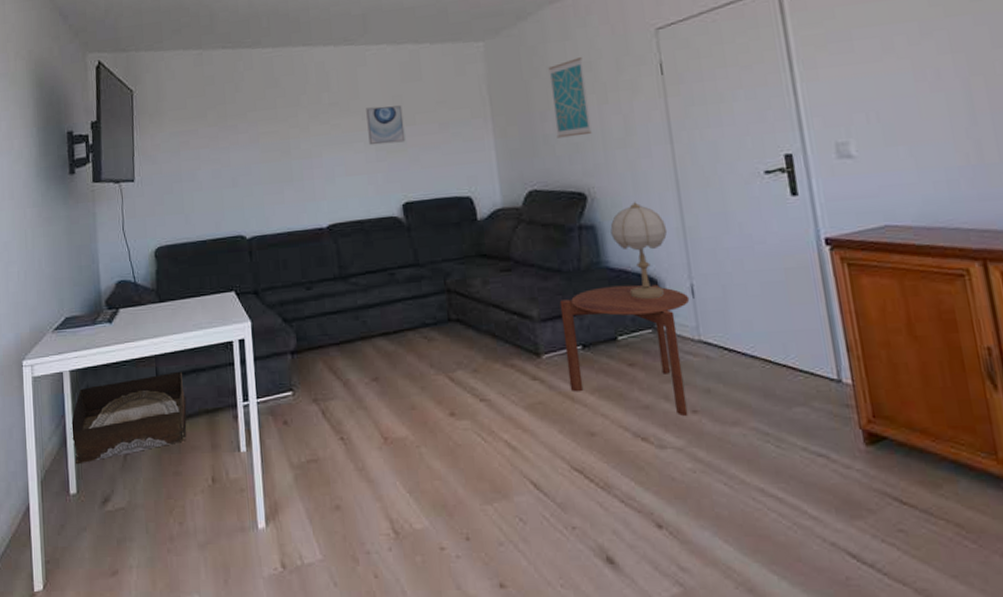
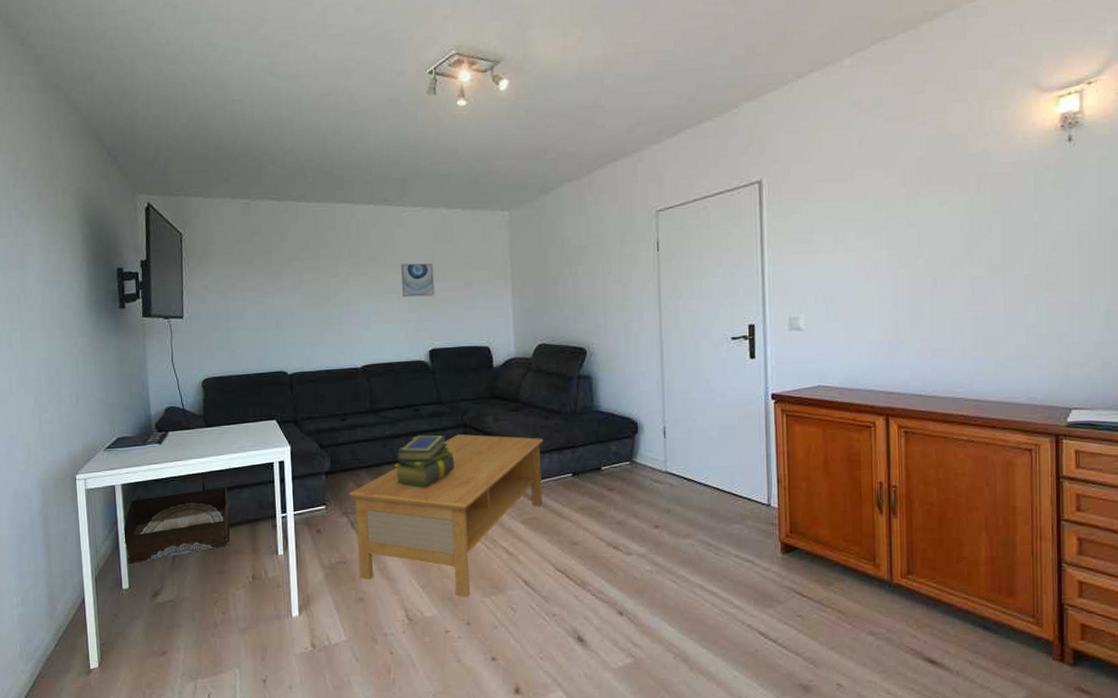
coffee table: none [318,301,549,504] -> present [349,434,544,597]
stack of books: none [369,303,439,368] -> present [394,435,454,489]
wall art: present [548,57,592,138] -> none [563,231,595,301]
side table: present [559,284,690,417] -> none [557,425,662,531]
table lamp: present [610,201,668,299] -> none [603,357,650,437]

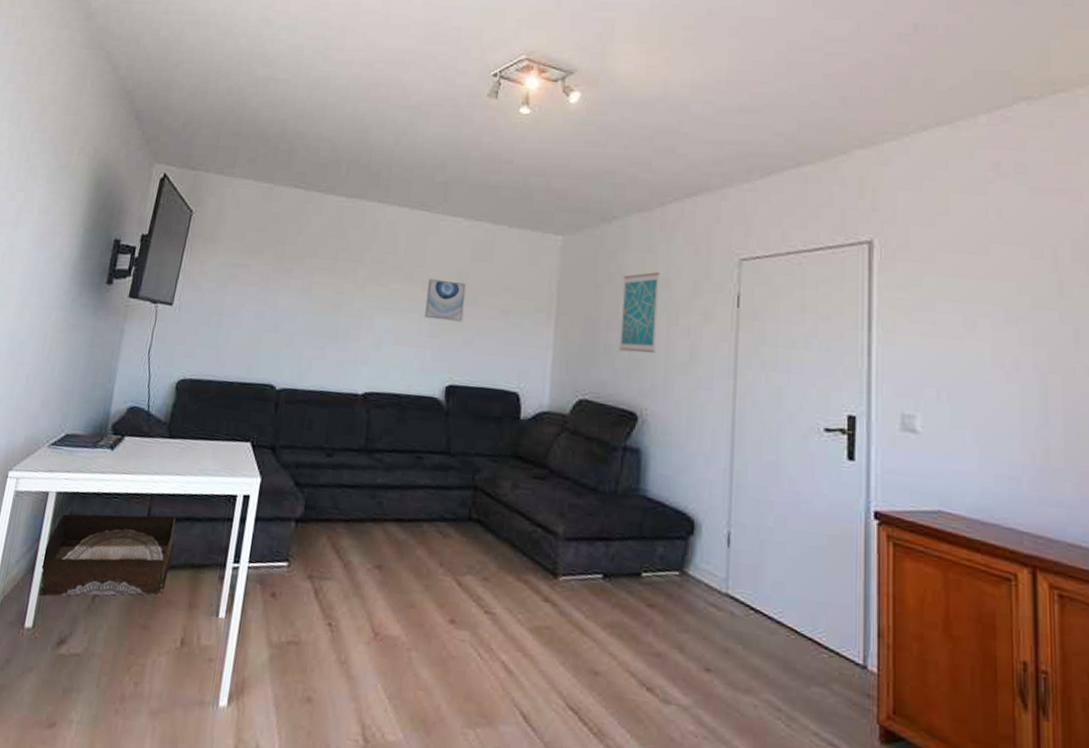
coffee table: present [349,434,544,597] -> none [312,497,571,723]
stack of books: present [394,435,454,489] -> none [378,490,456,562]
wall art: none [563,231,595,301] -> present [619,272,660,353]

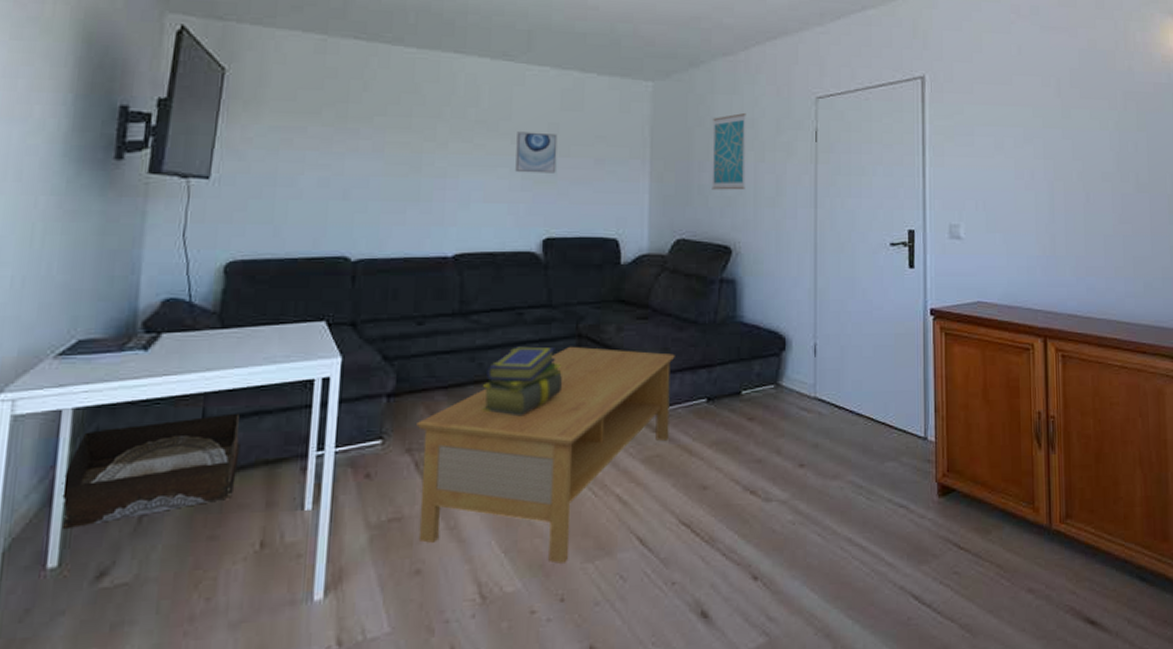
coffee table: none [312,497,571,723] -> present [417,346,675,564]
stack of books: none [378,490,456,562] -> present [482,346,562,417]

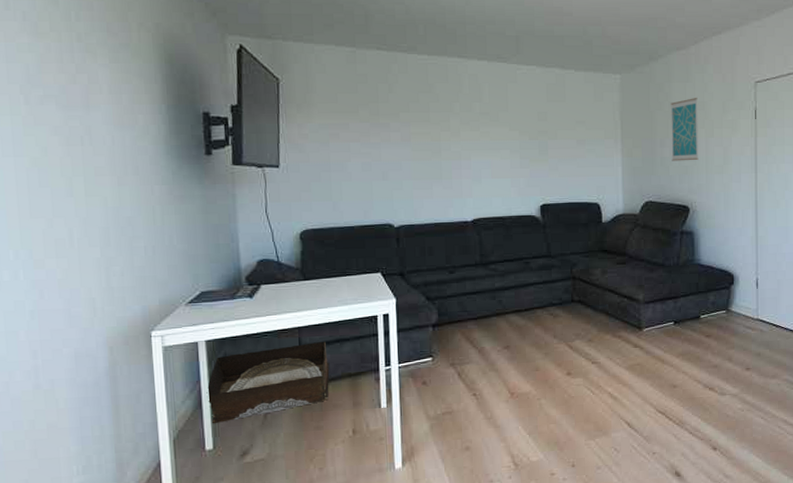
coffee table: present [417,346,675,564] -> none [456,286,648,441]
stack of books: present [482,346,562,417] -> none [503,287,563,339]
wall art: present [515,131,558,173] -> none [514,120,547,153]

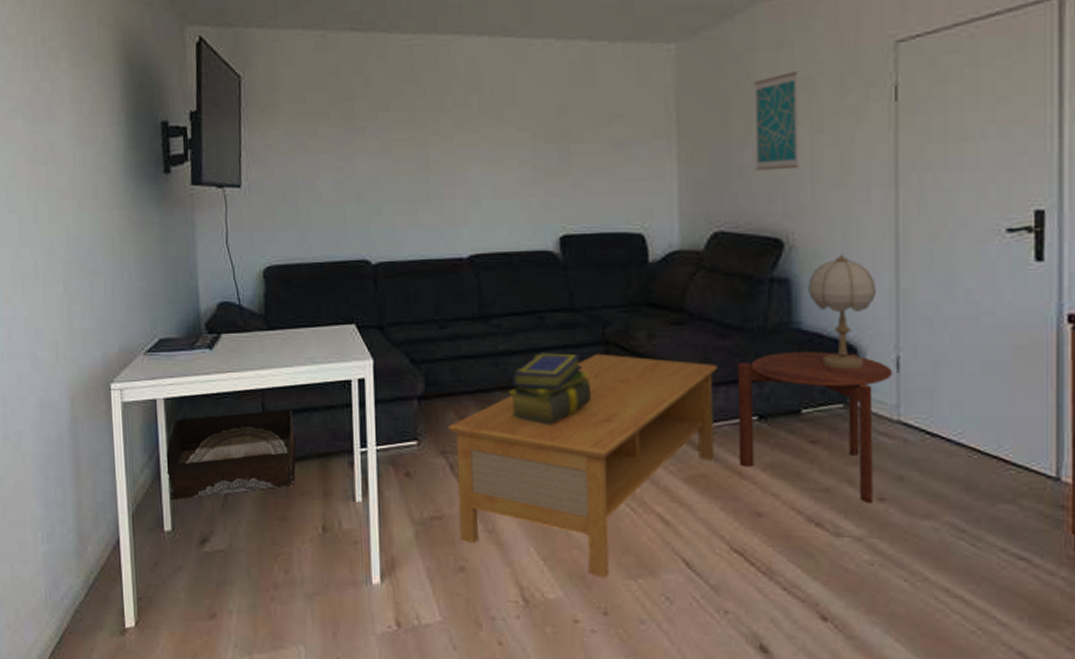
coffee table: none [456,286,648,441] -> present [448,353,718,577]
stack of books: none [503,287,563,339] -> present [509,352,591,426]
side table: none [660,277,754,373] -> present [737,351,893,504]
table lamp: none [704,215,745,288] -> present [808,253,877,369]

